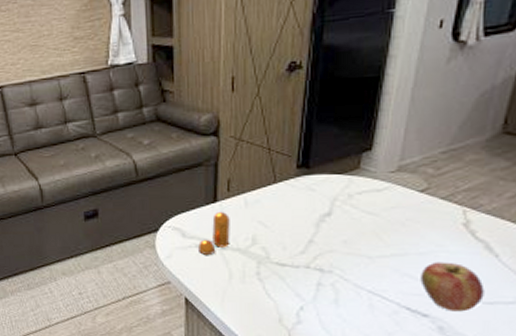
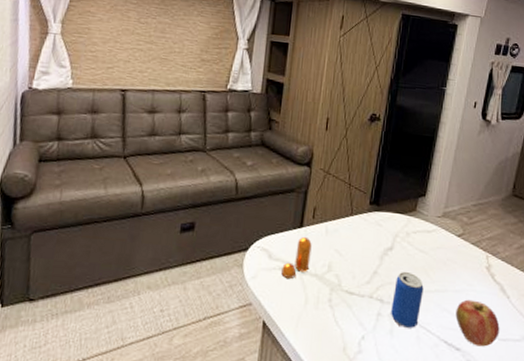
beverage can: none [334,238,375,296] -> present [391,272,424,328]

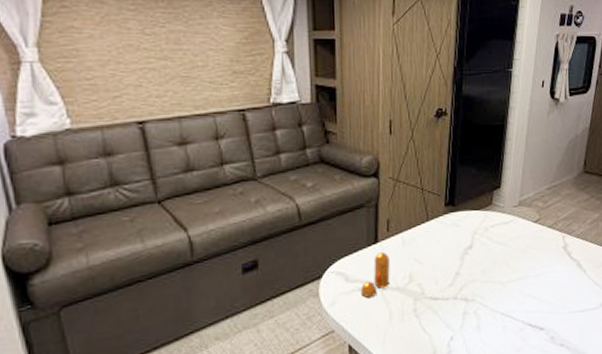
beverage can: present [391,272,424,328] -> none [476,267,506,320]
apple: present [455,299,500,347] -> none [537,280,578,323]

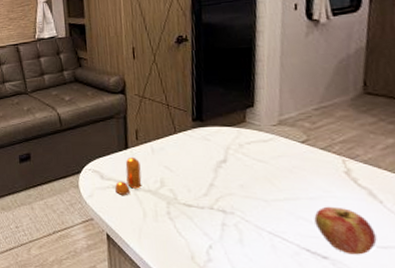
apple: none [537,280,578,323] -> present [314,206,377,255]

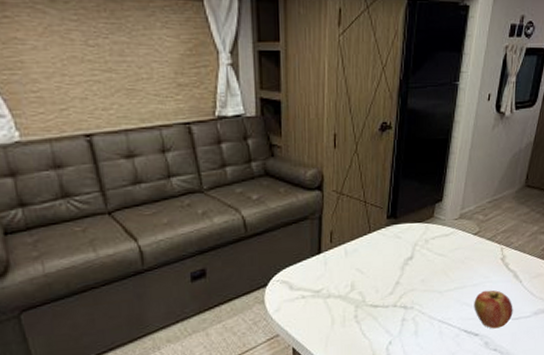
pepper shaker: present [115,158,142,195] -> none [305,262,333,305]

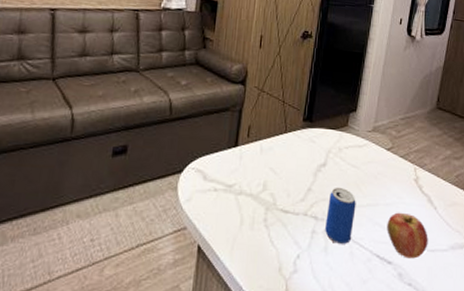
beverage can: none [415,277,444,327] -> present [325,188,356,244]

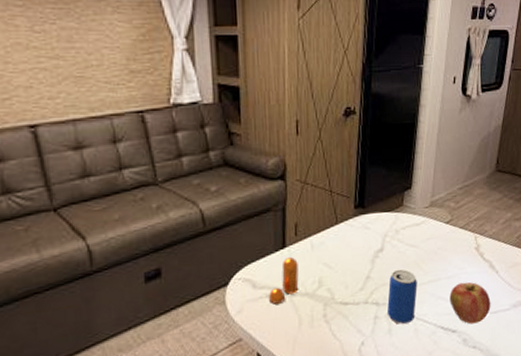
pepper shaker: none [216,157,247,199] -> present [269,257,299,305]

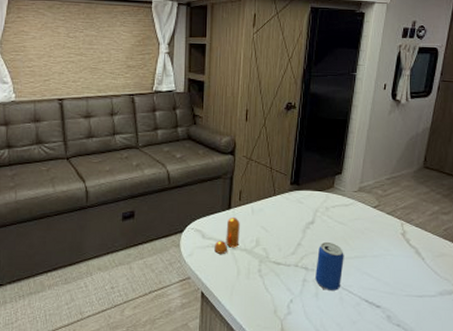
apple: present [449,282,491,325] -> none [375,263,416,303]

